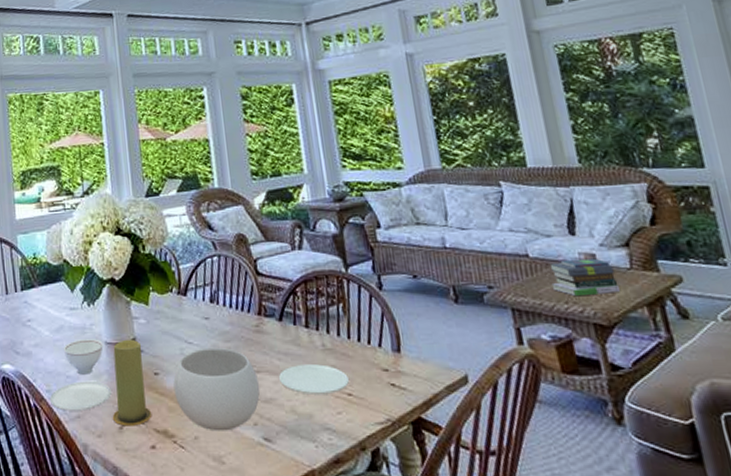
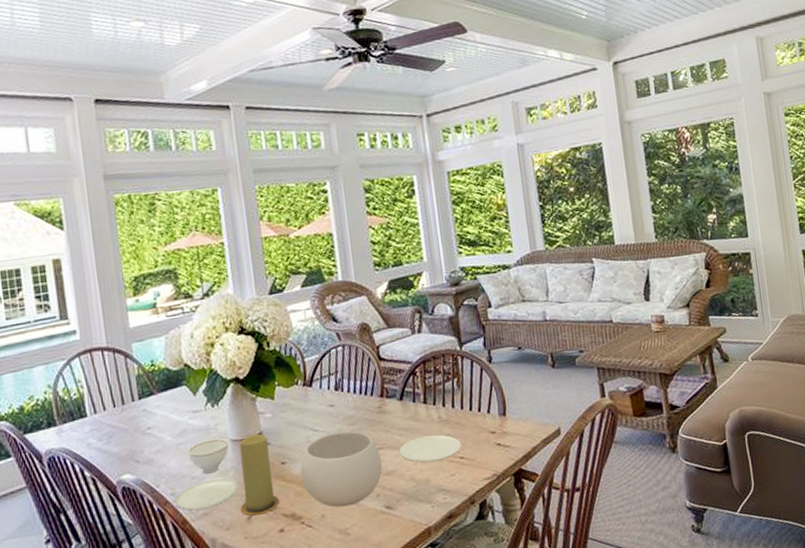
books: present [551,258,620,297] -> none [629,319,680,353]

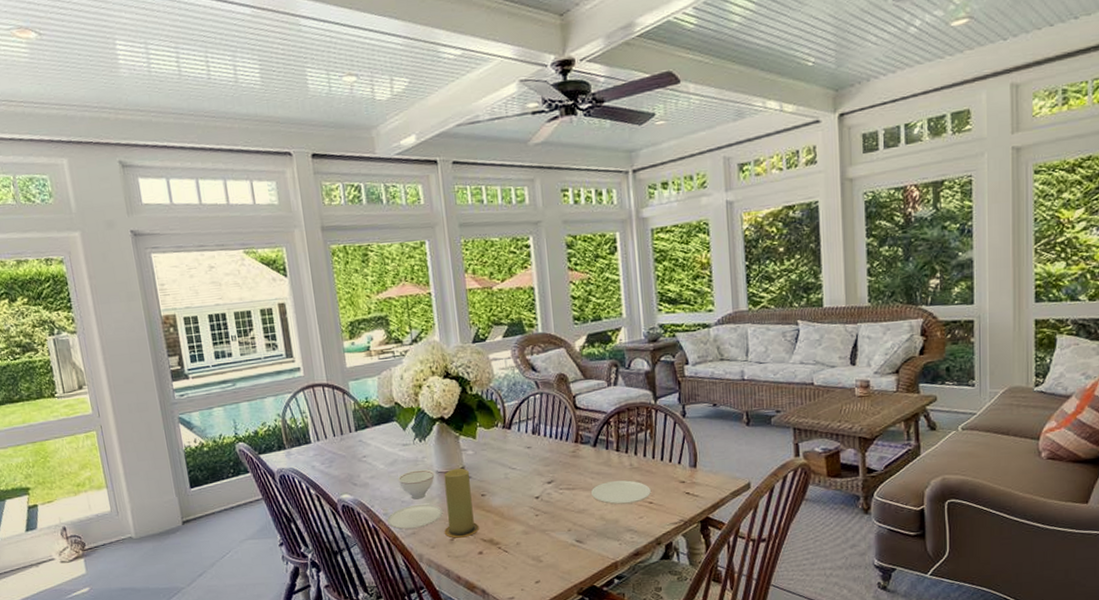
bowl: present [300,431,383,507] -> none [498,471,575,538]

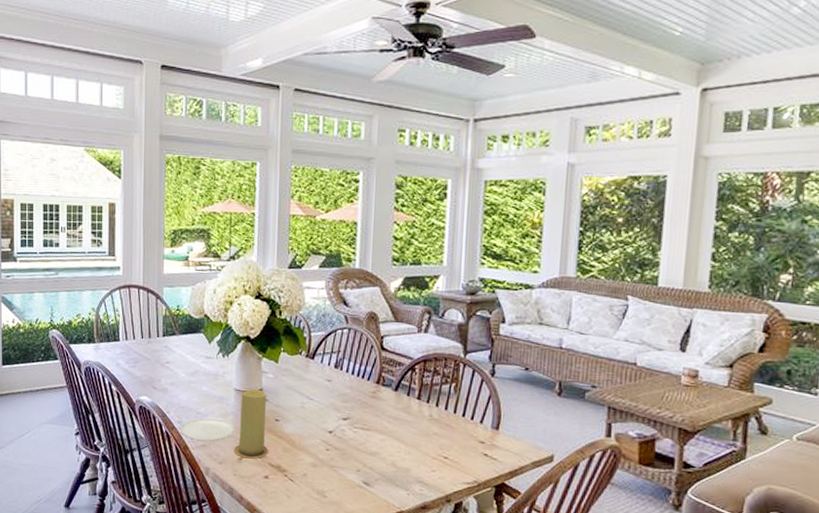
bowl: present [397,469,435,500] -> none [196,384,233,413]
plate: present [590,480,651,505] -> none [385,428,447,455]

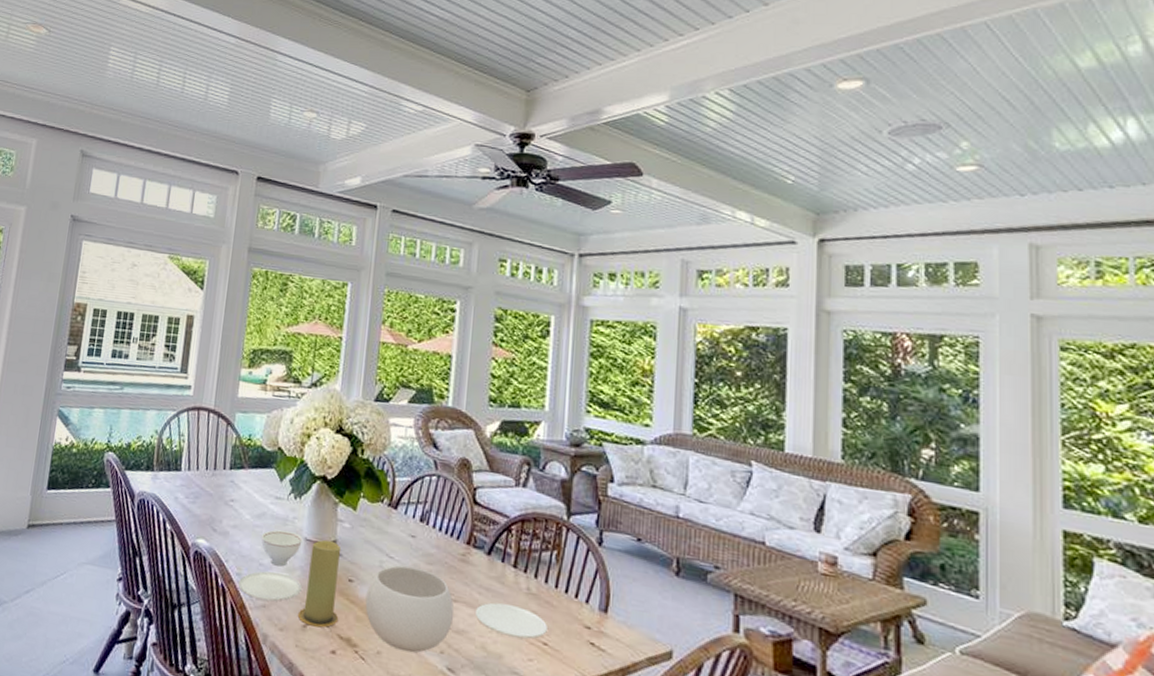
bowl: none [196,384,233,413] -> present [261,529,303,567]
bowl: none [291,405,368,473] -> present [365,565,455,653]
plate: none [385,428,447,455] -> present [474,602,547,639]

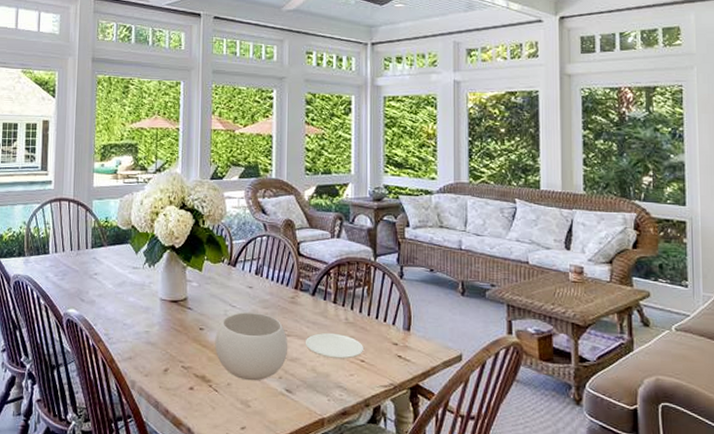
plate: present [237,571,302,602] -> none [106,329,161,354]
bowl: present [261,529,303,567] -> none [123,294,158,324]
candle: present [297,539,342,628] -> none [159,298,194,370]

